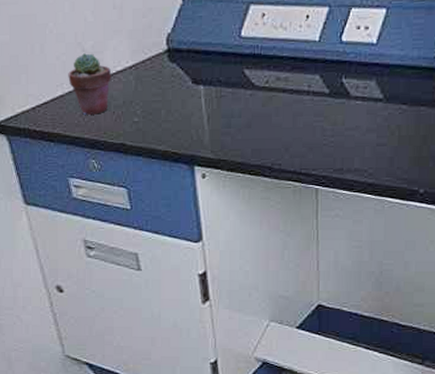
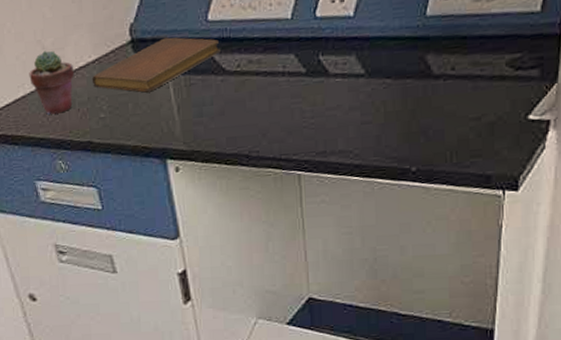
notebook: none [128,49,251,101] -> present [91,37,220,93]

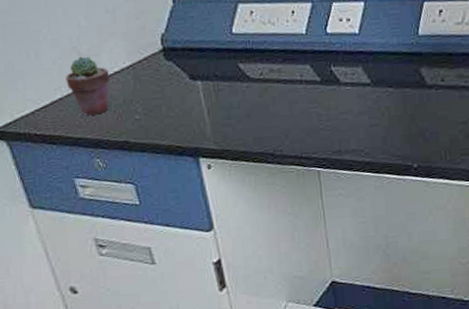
notebook: present [91,37,220,93] -> none [126,47,245,97]

